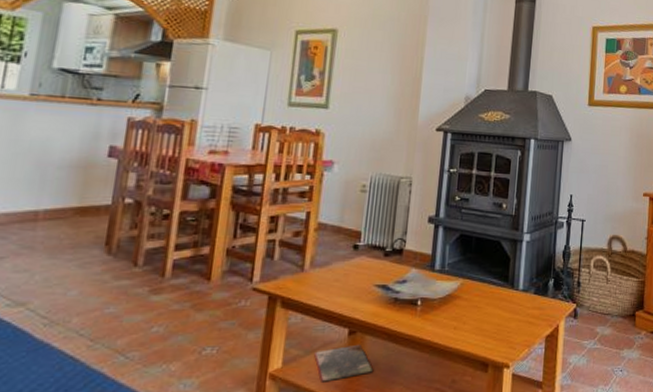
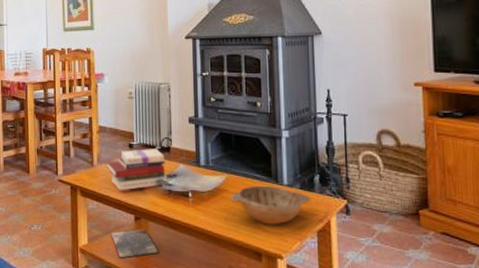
books: none [322,250,396,301] -> present [107,149,168,191]
decorative bowl: none [462,290,544,333] -> present [230,185,312,225]

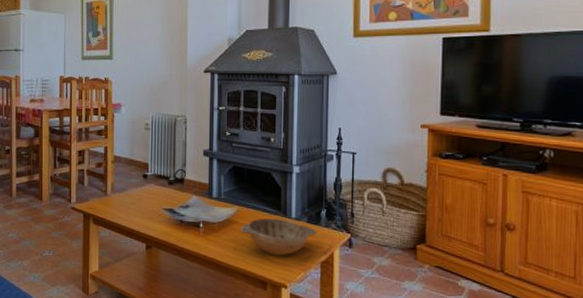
books: present [107,149,168,191] -> none [121,179,180,220]
magazine: present [111,228,158,258] -> none [121,257,167,285]

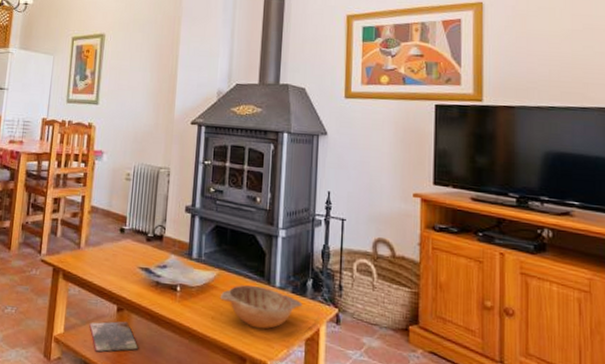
magazine: none [121,257,167,285] -> present [89,321,138,353]

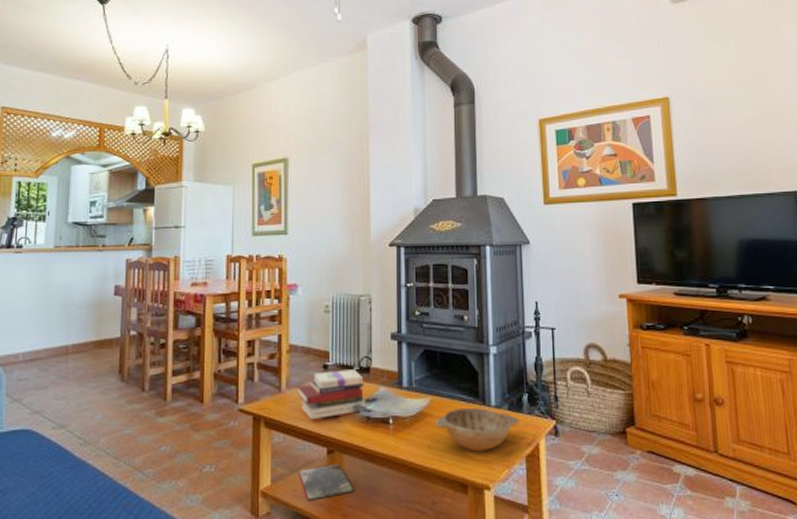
books: none [95,234,157,279] -> present [298,369,367,420]

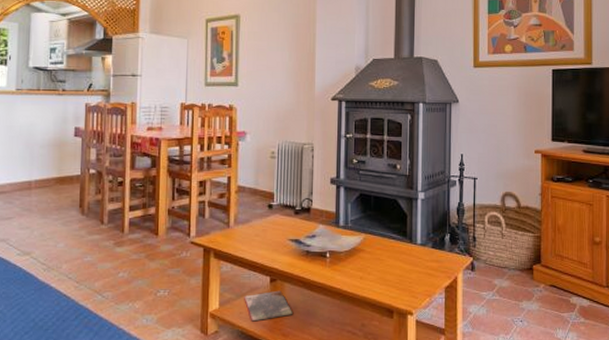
books: present [298,369,367,420] -> none [245,209,307,253]
decorative bowl: present [435,407,520,452] -> none [366,245,442,283]

